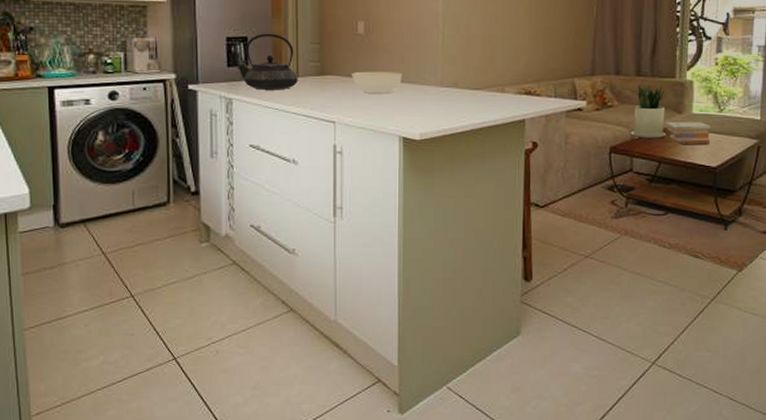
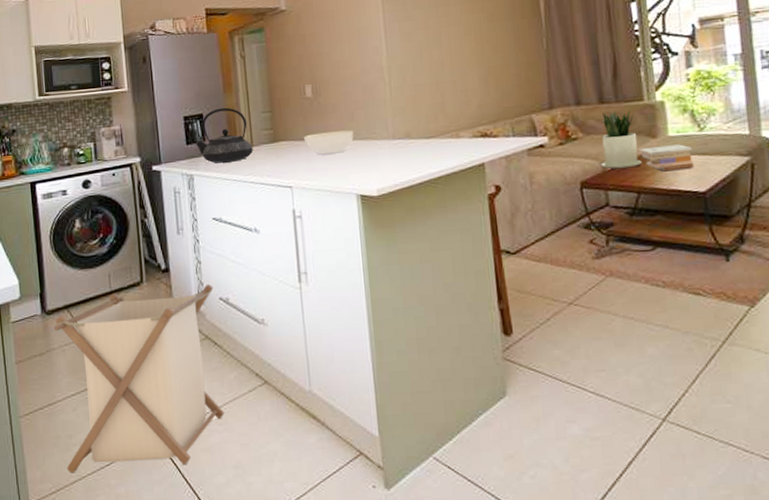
laundry basket: none [67,210,247,388] -> present [54,283,224,473]

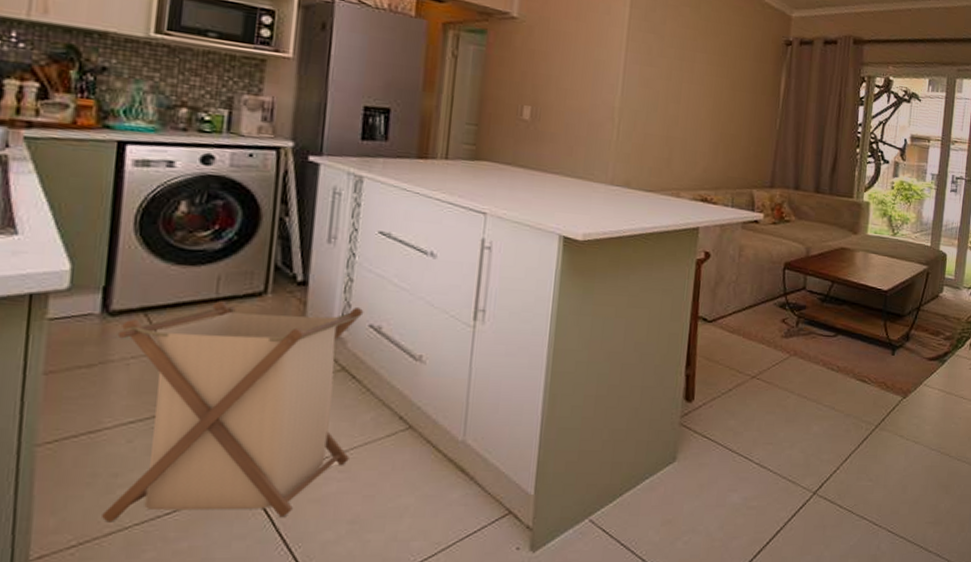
teapot: present [195,107,253,163] -> none [373,106,447,172]
bowl: present [303,130,354,155] -> none [510,160,570,188]
planter: present [600,111,643,170] -> none [805,202,842,258]
books: present [639,144,695,172] -> none [840,241,885,268]

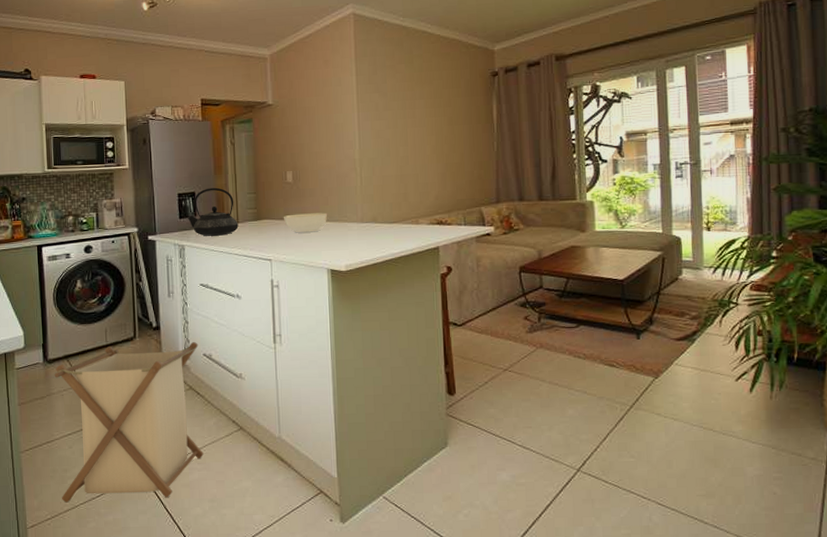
teapot: none [373,106,447,172] -> present [187,187,239,236]
bowl: none [510,160,570,188] -> present [283,212,328,233]

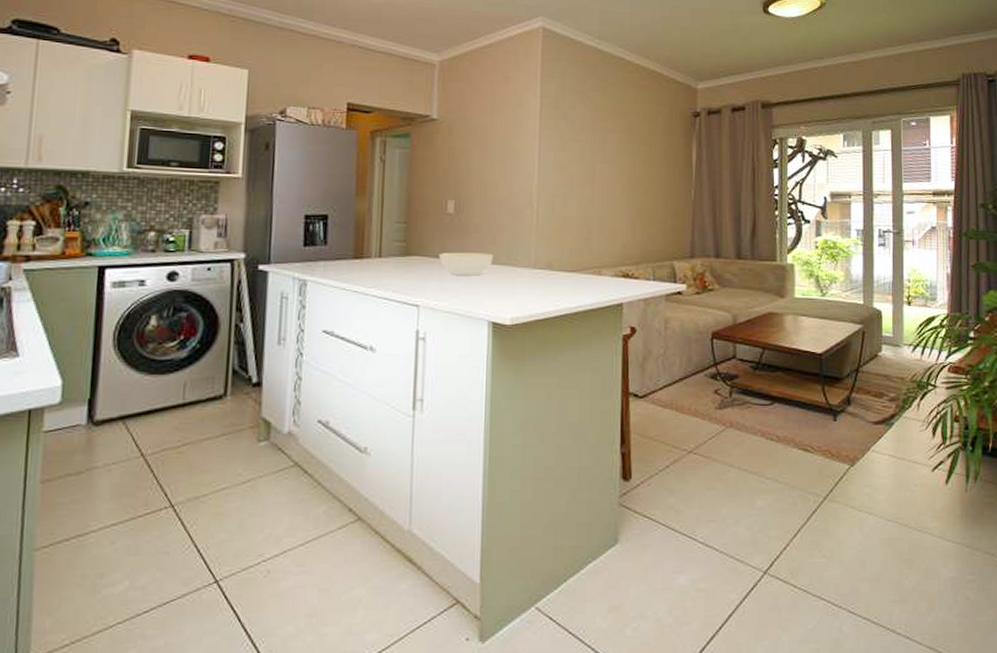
laundry basket: present [54,341,204,503] -> none [90,403,313,622]
teapot: present [187,187,239,236] -> none [314,211,381,271]

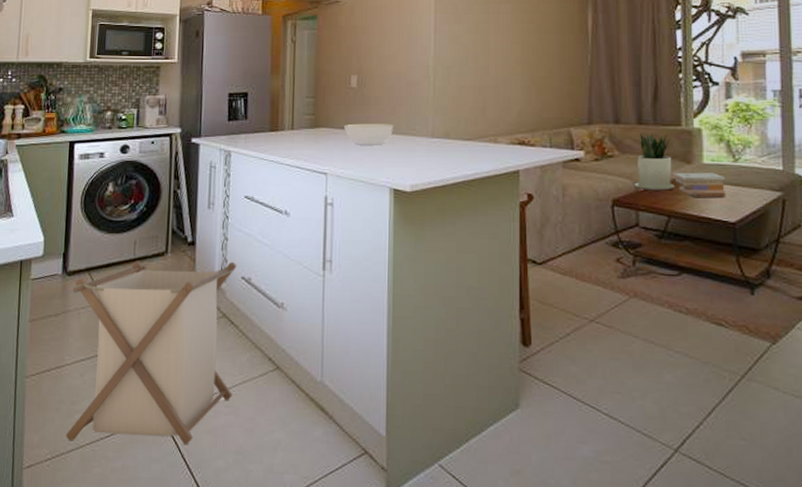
laundry basket: none [90,403,313,622] -> present [66,261,237,444]
planter: none [732,267,770,324] -> present [634,133,676,191]
books: none [767,306,815,331] -> present [672,172,726,199]

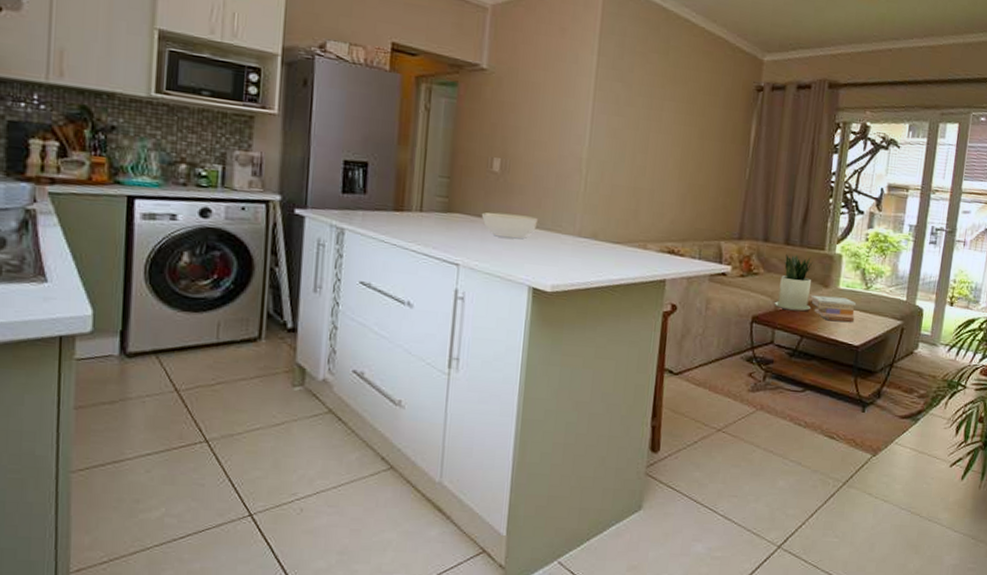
laundry basket: present [66,261,237,444] -> none [128,345,348,545]

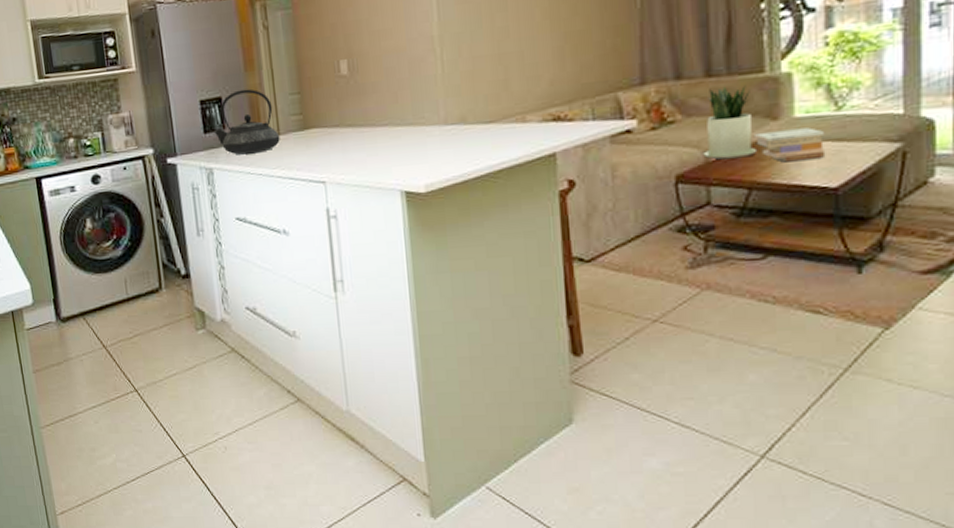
teapot: none [353,160,422,225] -> present [214,89,280,155]
bowl: present [481,212,539,240] -> none [338,114,398,145]

